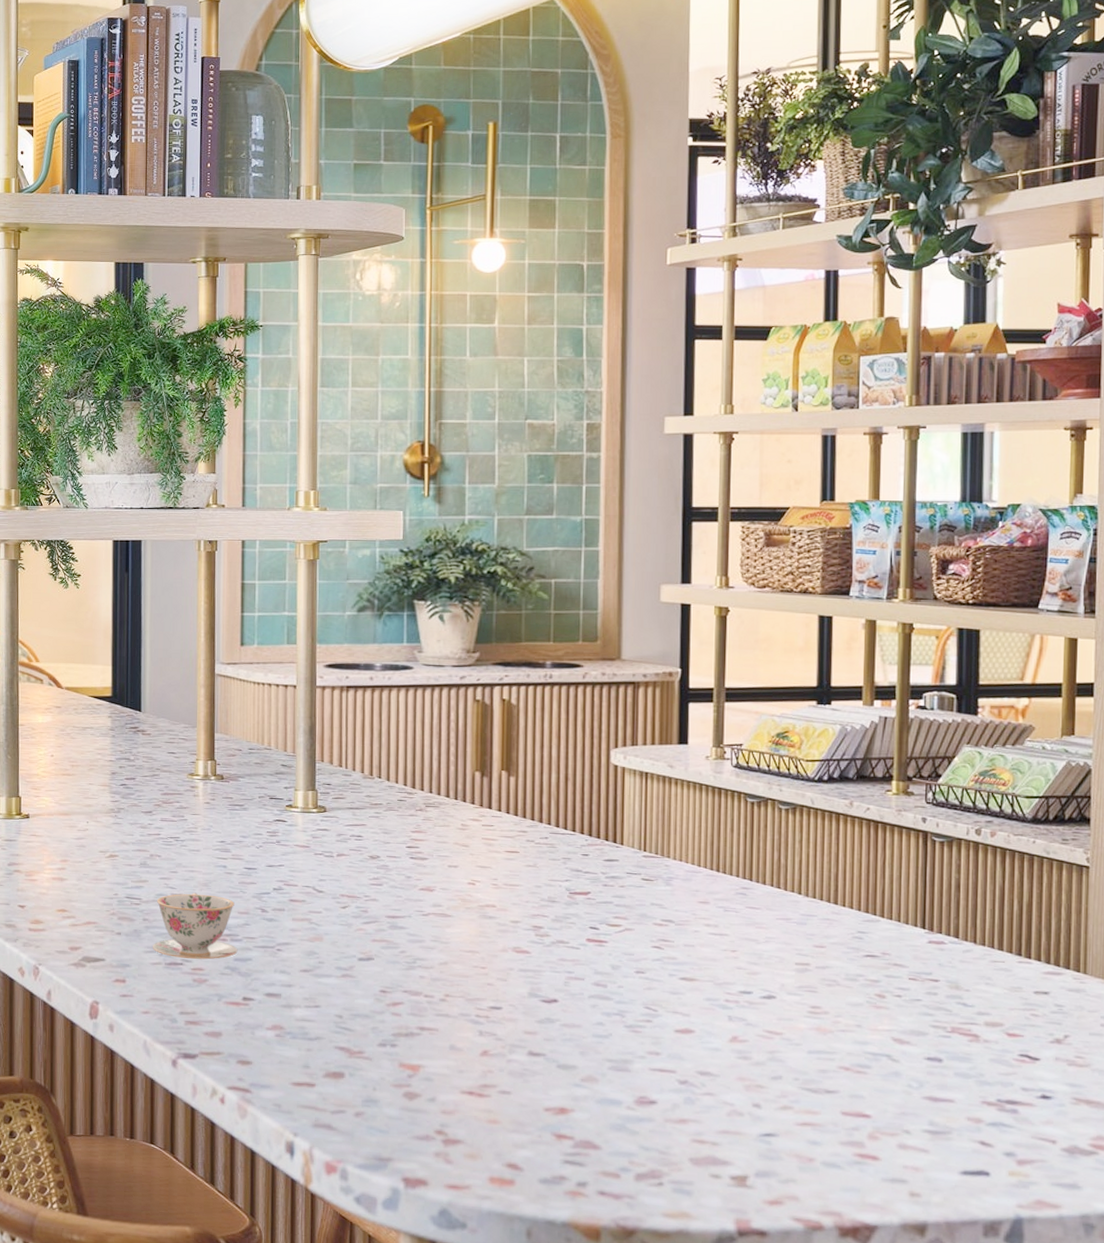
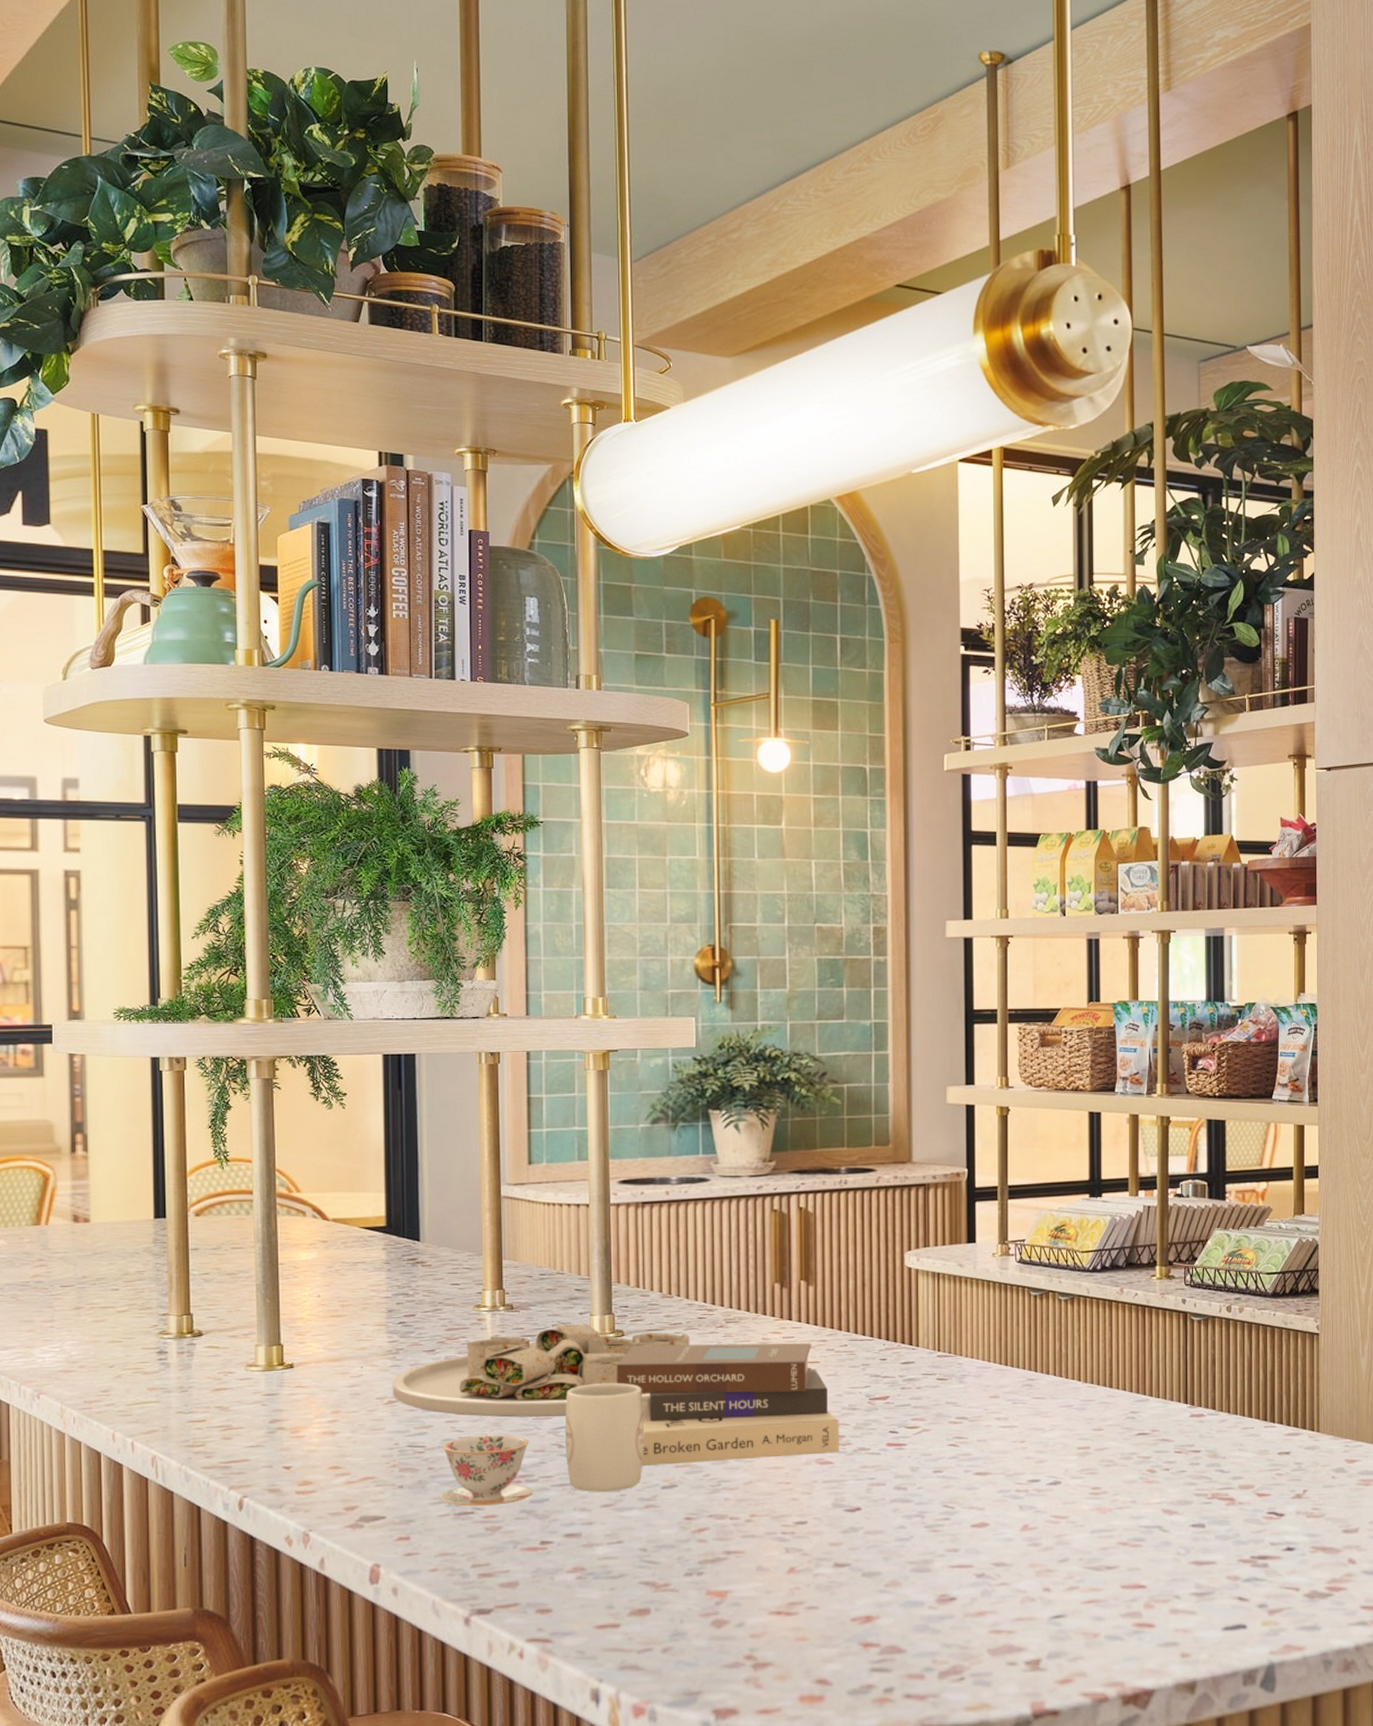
platter: none [113,796,390,883] -> present [392,1324,690,1418]
mug: none [267,854,344,958] -> present [564,1382,644,1492]
books: none [318,821,537,943] -> present [616,1343,839,1466]

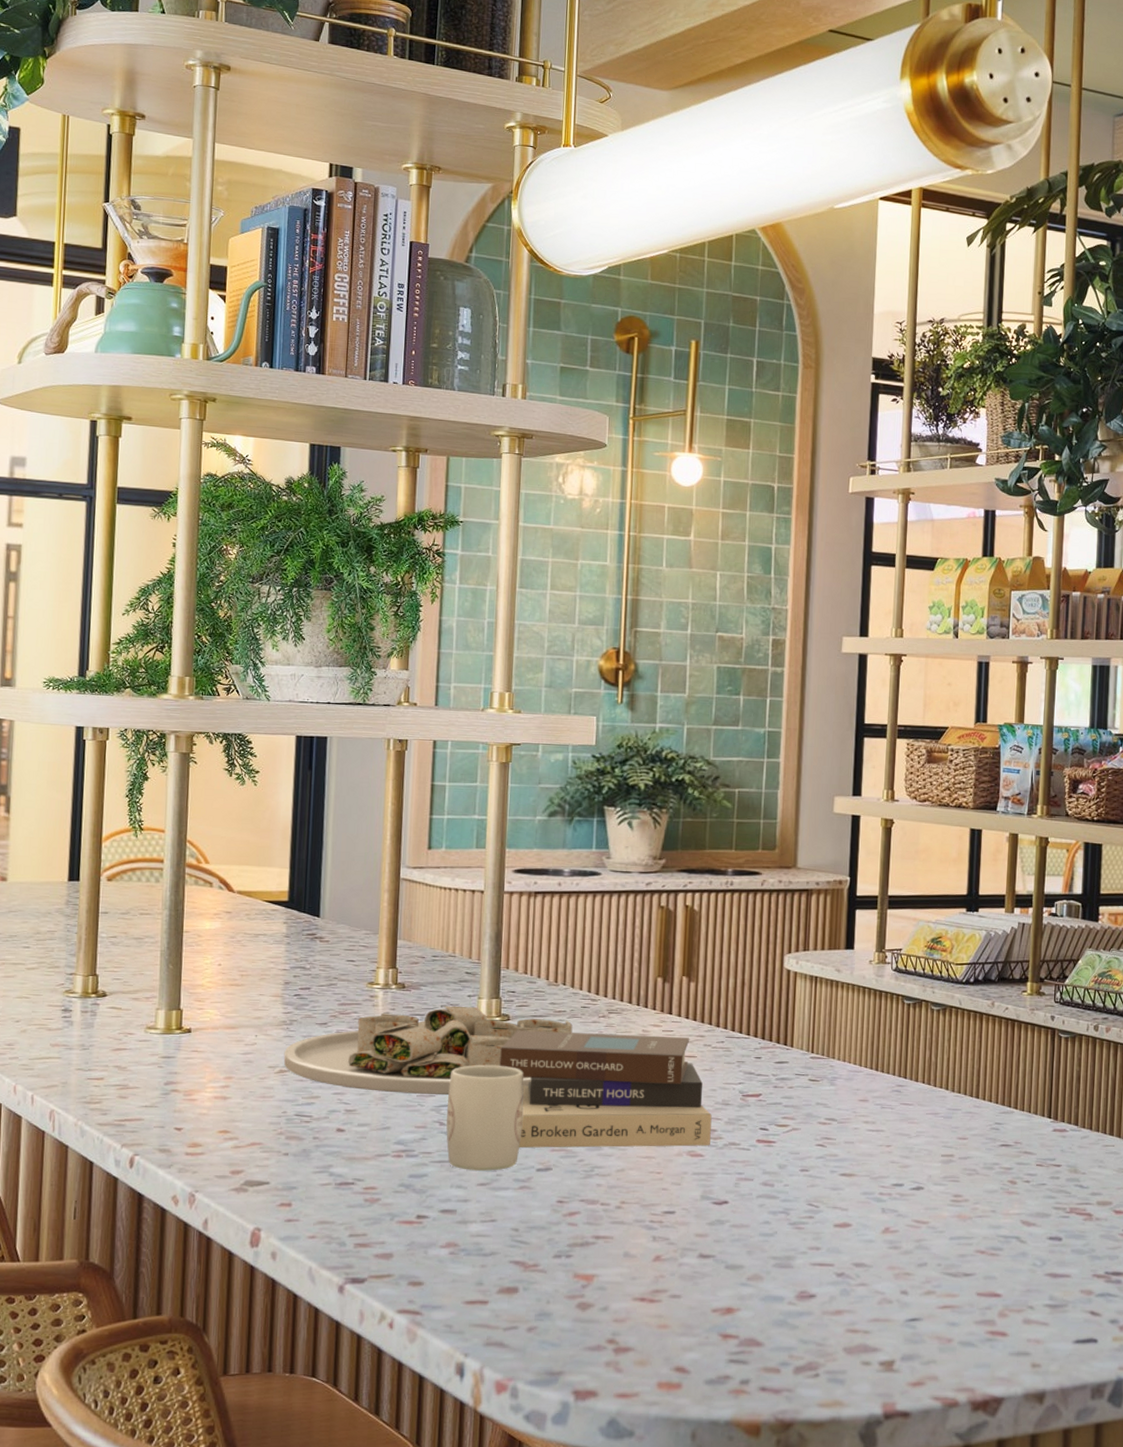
teacup: present [438,1434,534,1506] -> none [321,1107,413,1178]

